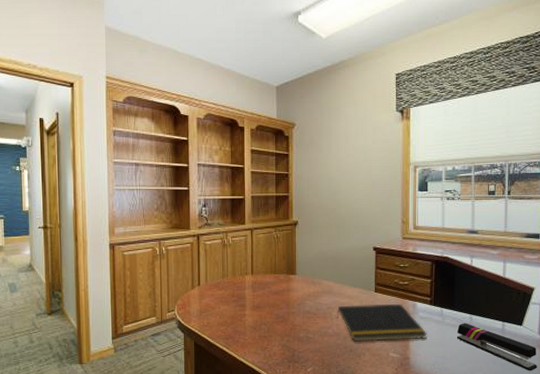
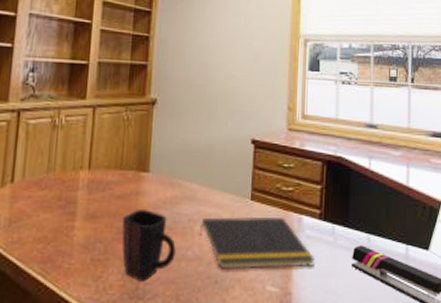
mug: none [280,301,320,351] -> present [122,210,176,281]

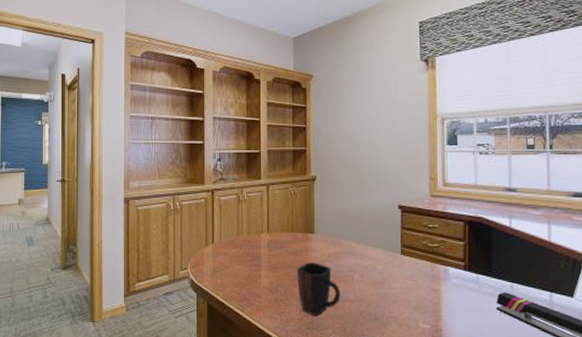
notepad: present [199,216,315,270] -> none [358,267,461,310]

